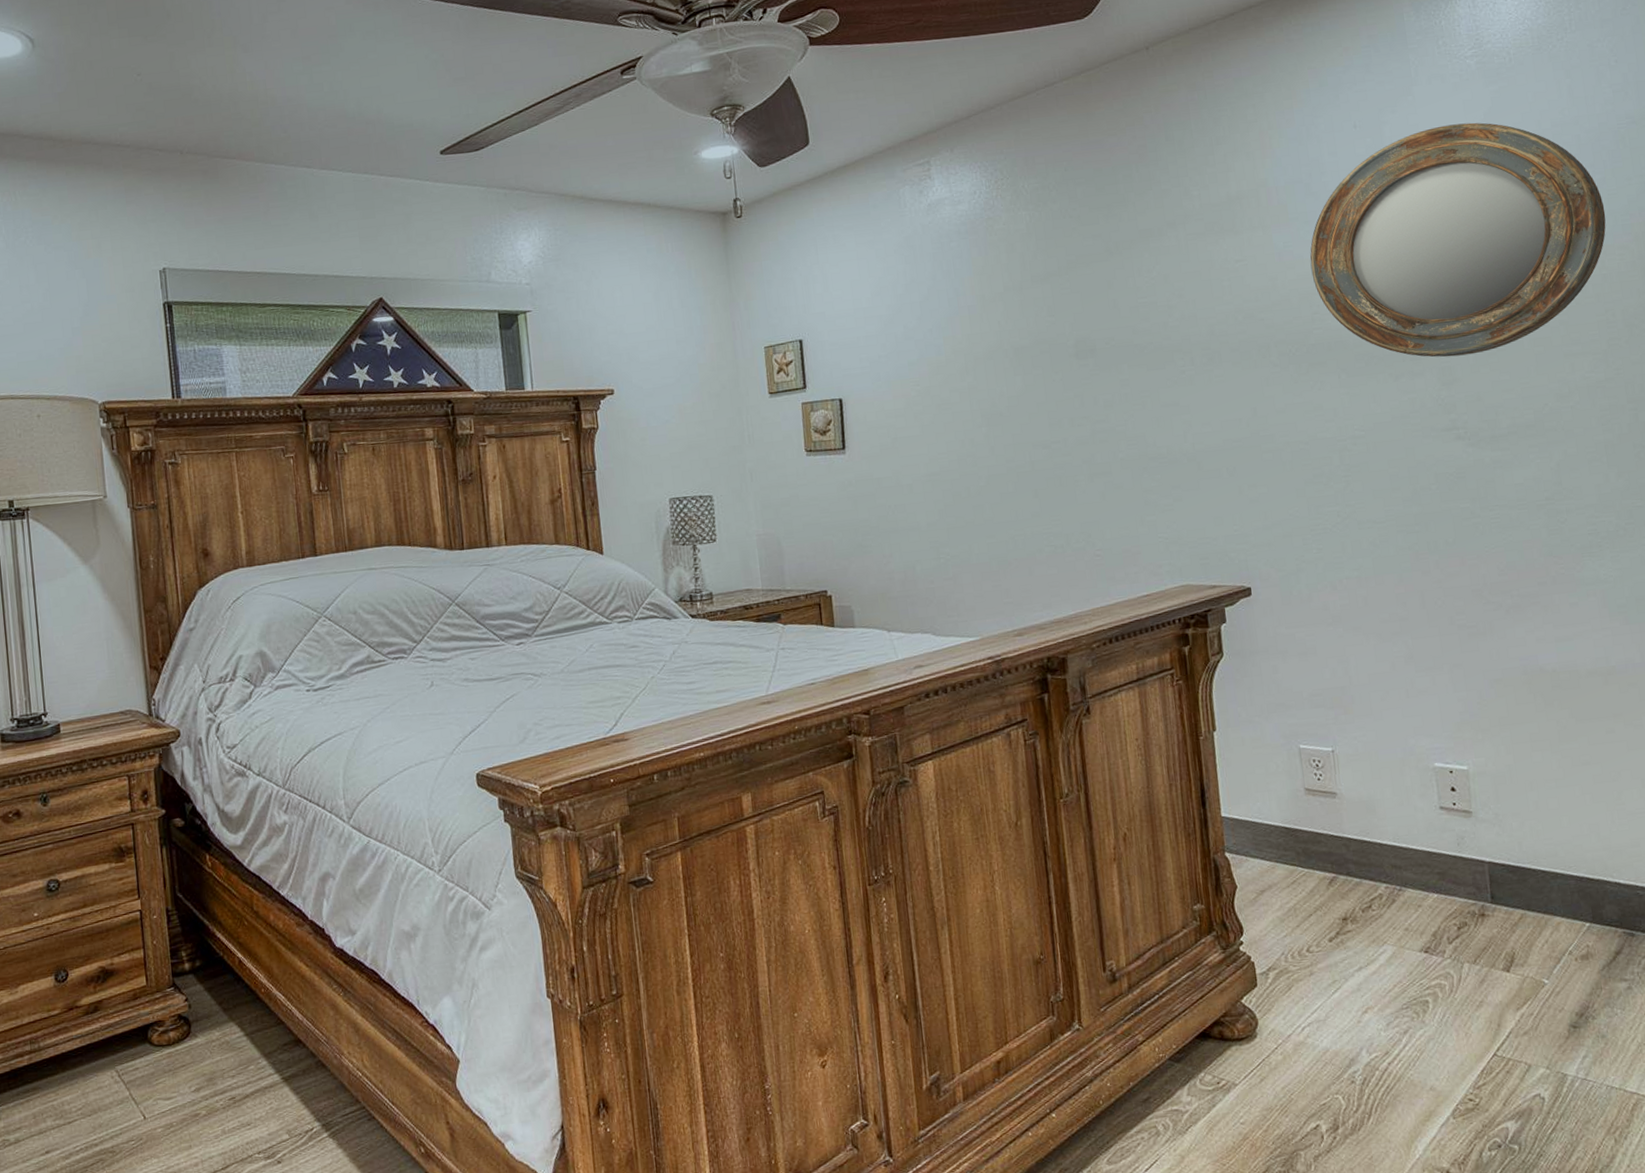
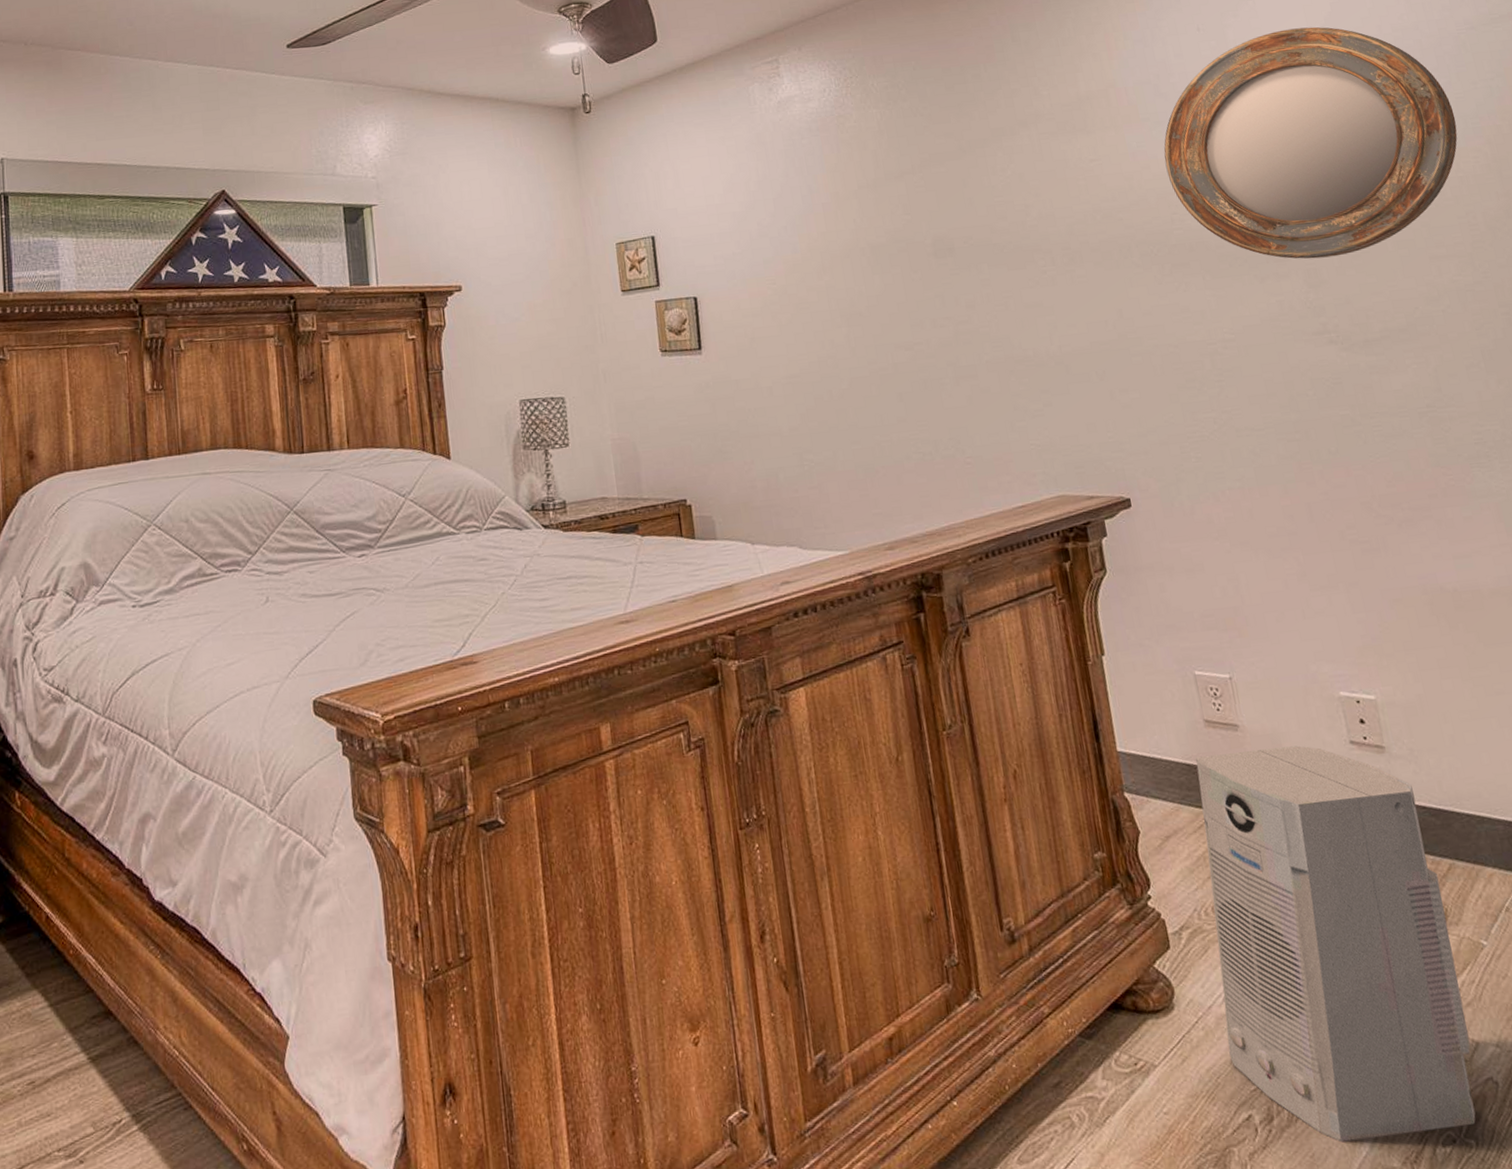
air purifier: none [1294,811,1523,1147] -> present [1196,745,1476,1143]

